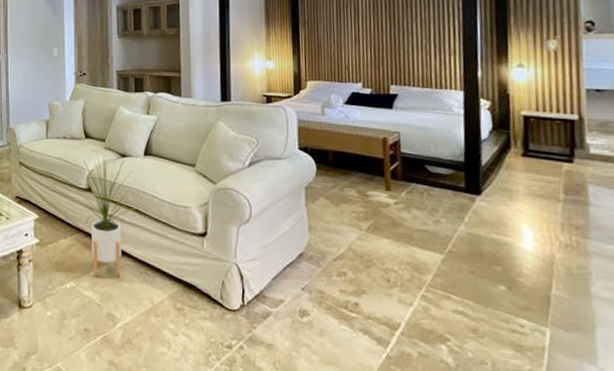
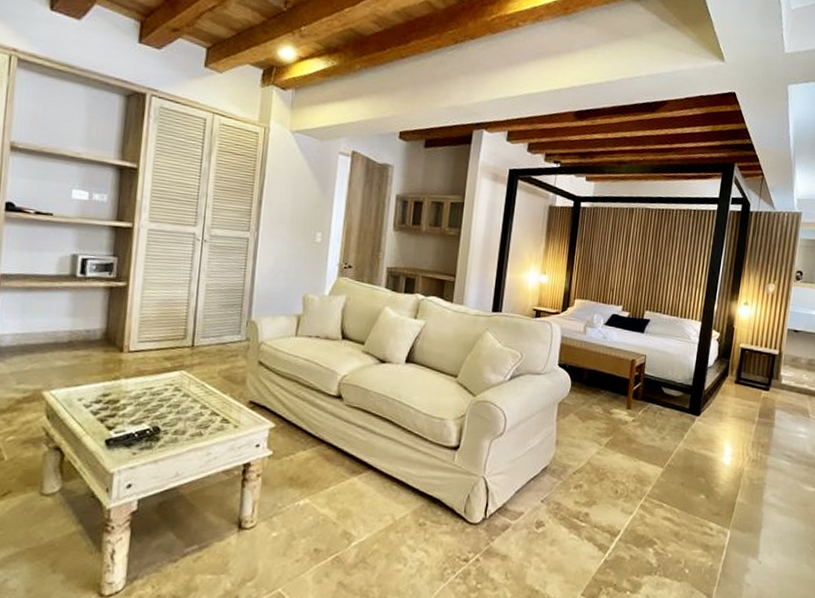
house plant: present [72,154,137,277] -> none [320,358,391,493]

